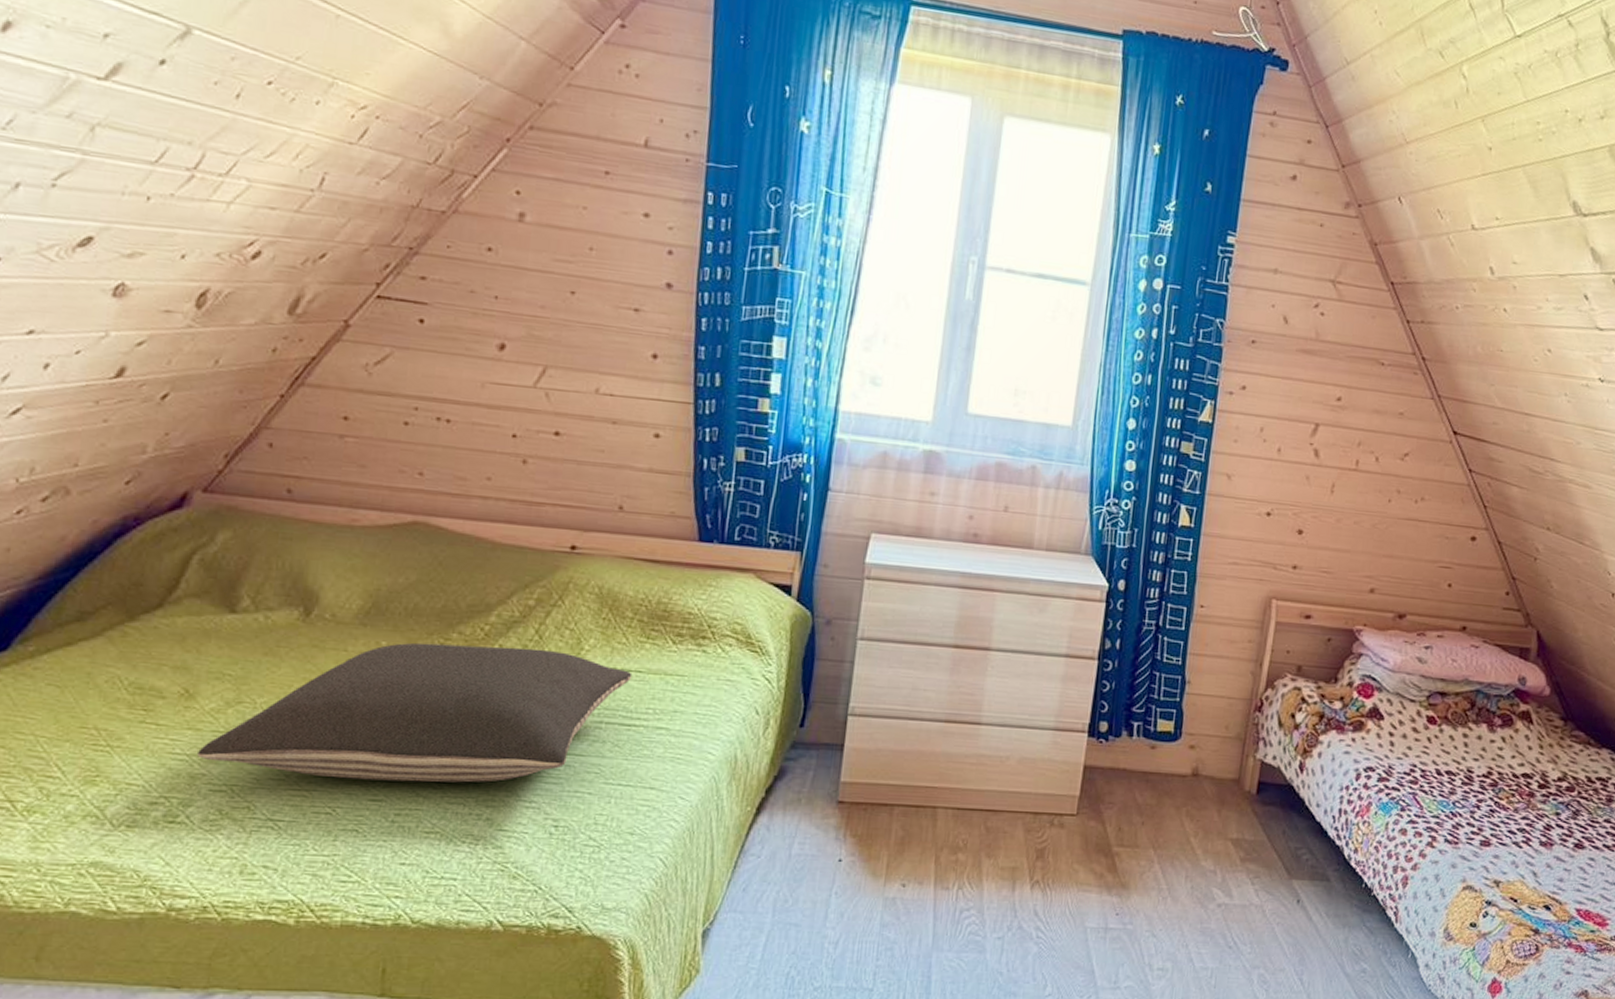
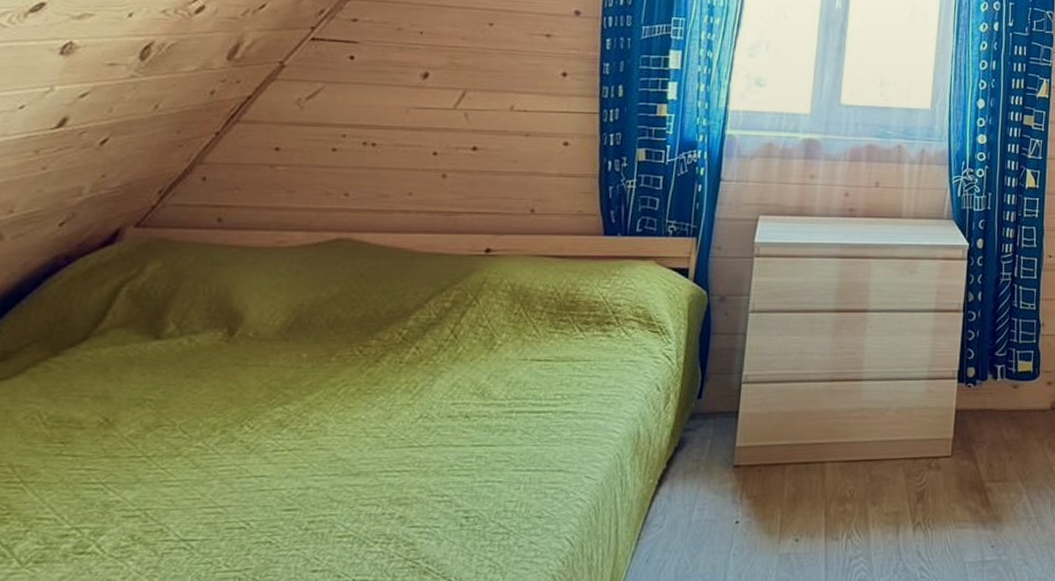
pillow: present [197,642,633,783] -> none [113,347,542,492]

